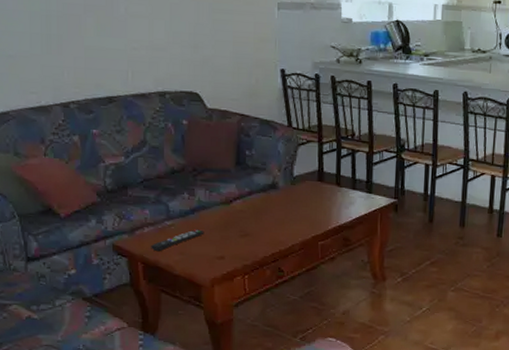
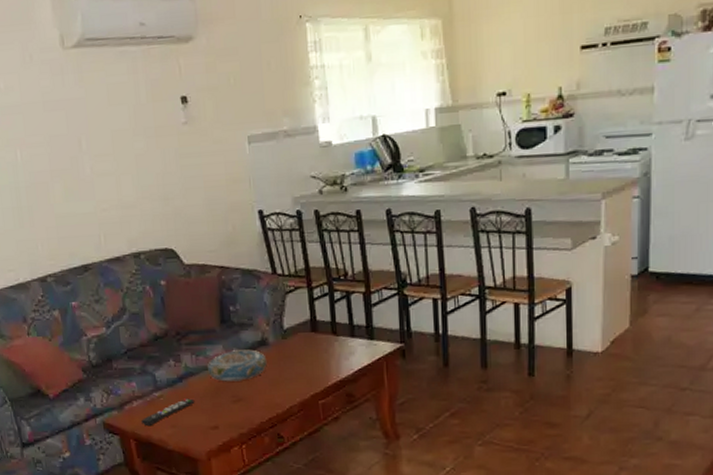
decorative bowl: none [220,190,275,218] -> present [208,349,267,382]

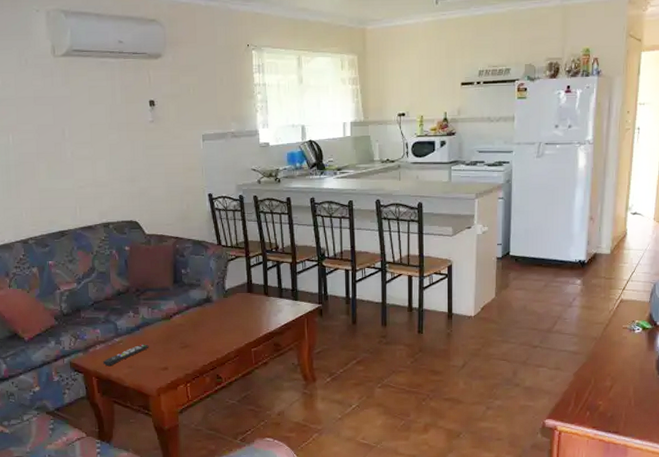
decorative bowl: present [208,349,267,382] -> none [161,305,210,331]

